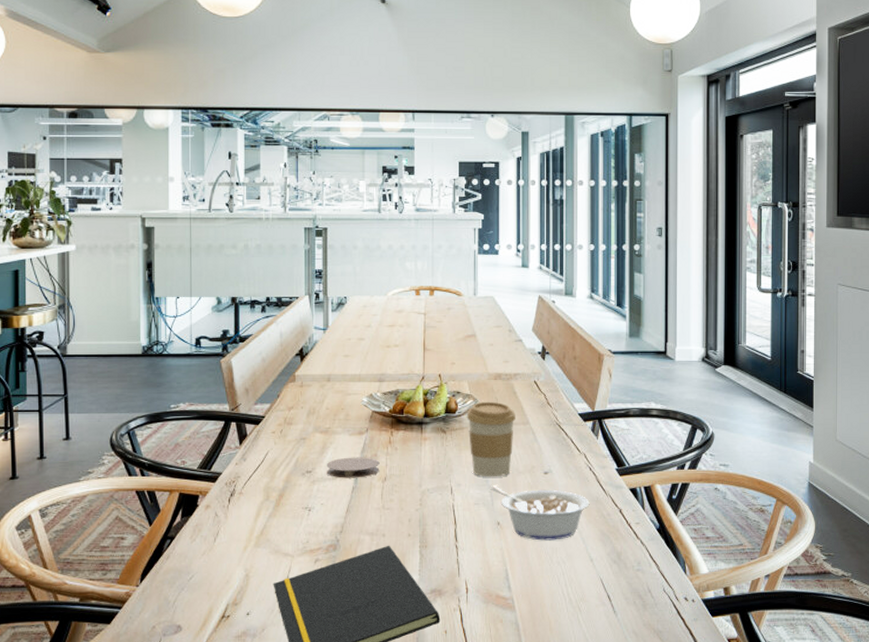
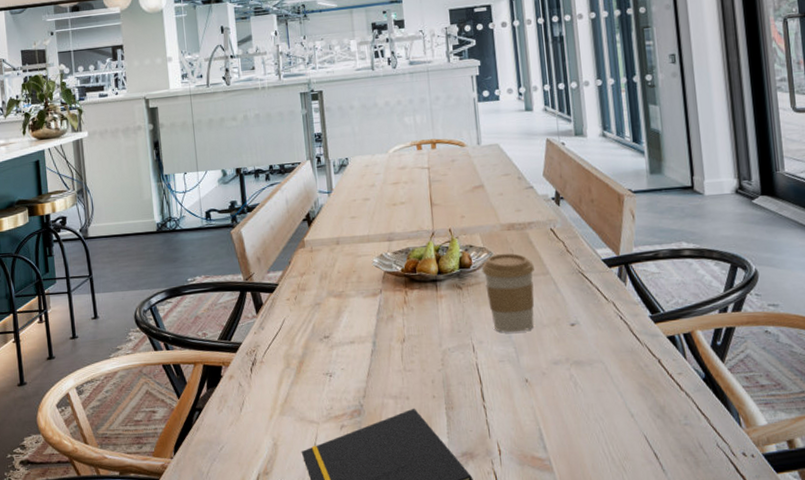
coaster: present [326,457,380,478] -> none [343,319,398,342]
legume: present [491,485,590,541] -> none [515,341,624,397]

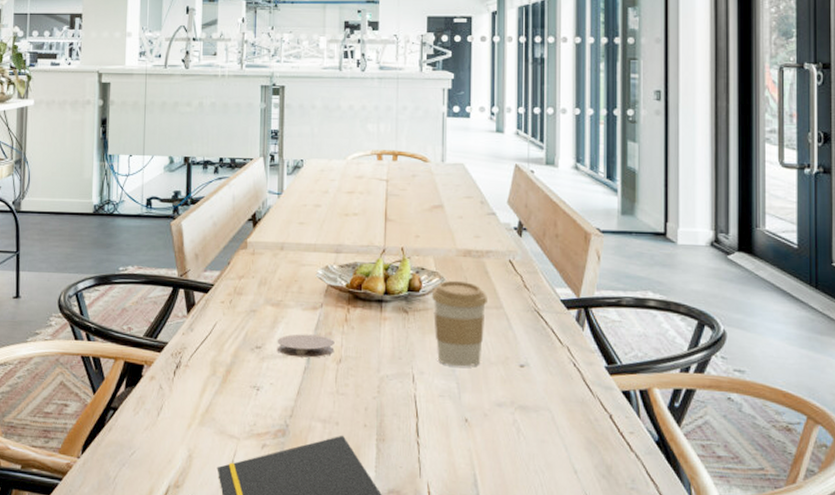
coaster: none [343,319,398,342] -> present [277,334,335,358]

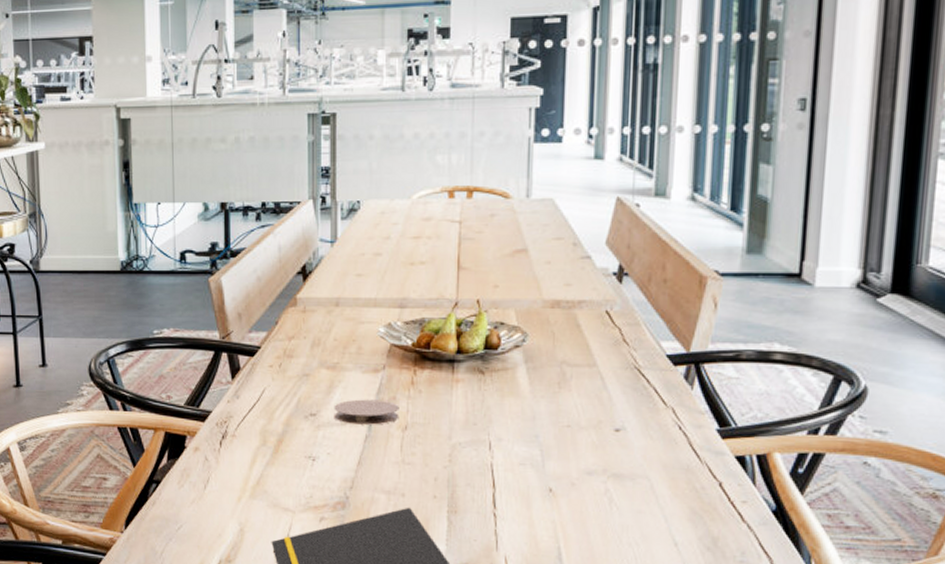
coffee cup: present [431,280,489,367] -> none [512,335,580,433]

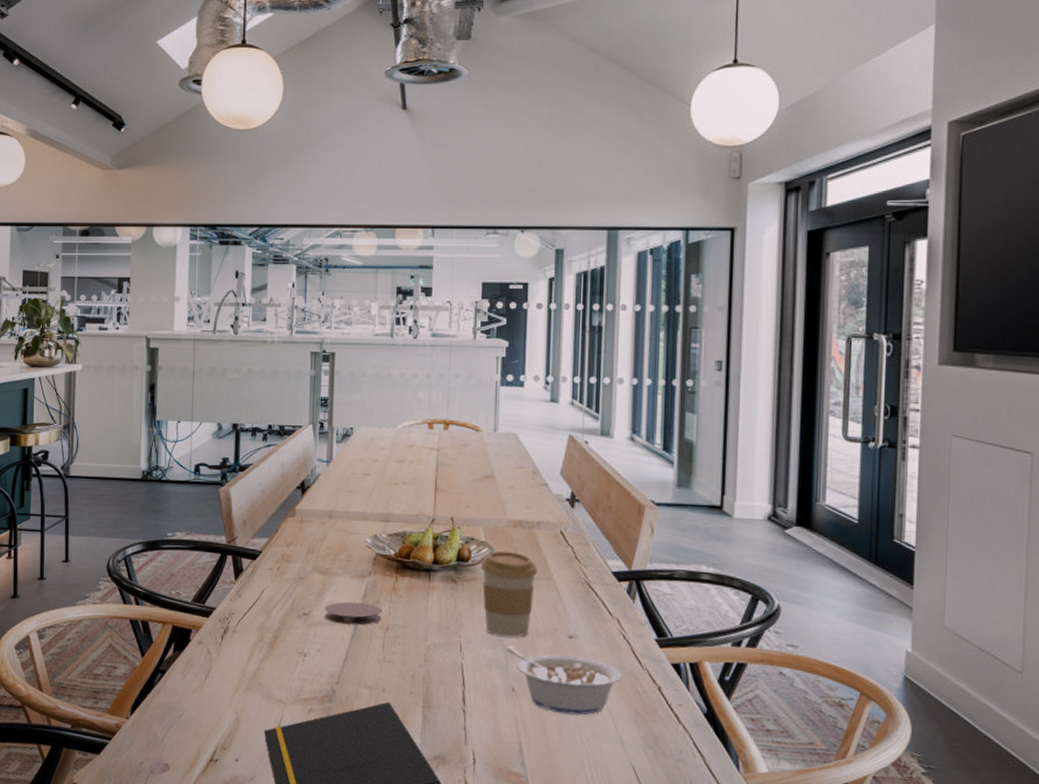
coffee cup: none [512,335,580,433] -> present [480,550,538,637]
legume: none [542,442,677,516] -> present [506,646,622,715]

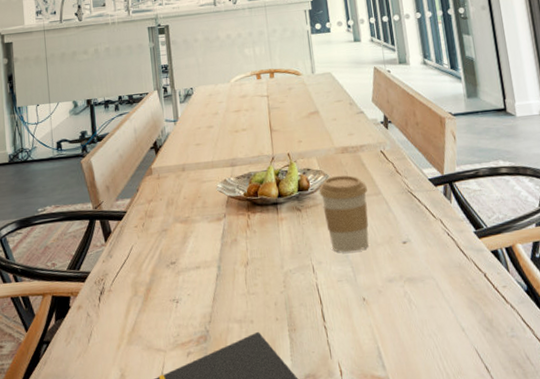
coaster: present [324,601,382,626] -> none [189,243,241,267]
legume: present [506,646,622,715] -> none [352,259,453,314]

